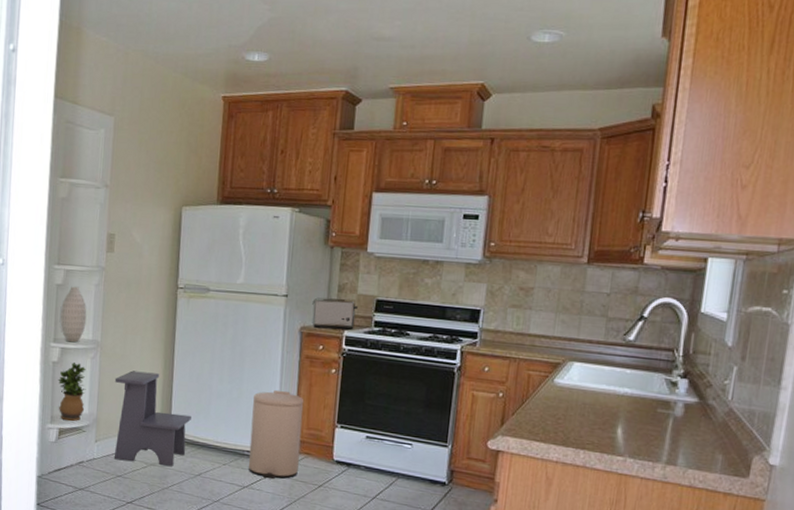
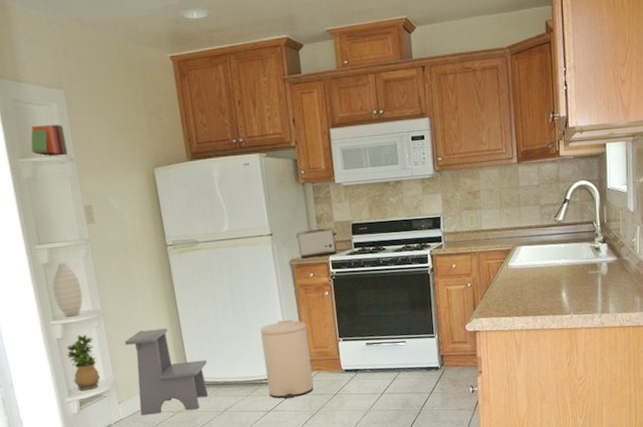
books: none [72,149,106,181] -> present [31,125,68,157]

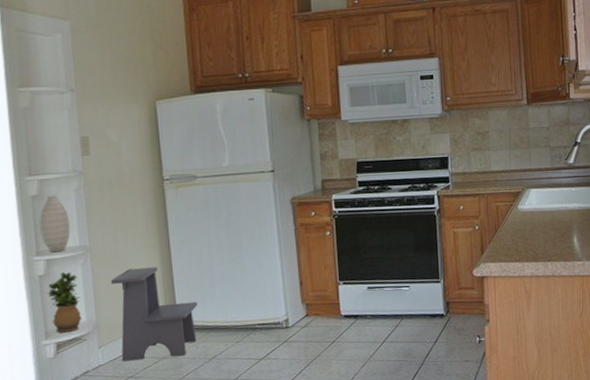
books: present [31,125,68,157] -> none [31,55,68,87]
pedal bin: present [260,320,314,400] -> none [256,261,310,347]
toaster: present [297,227,337,259] -> none [299,165,341,196]

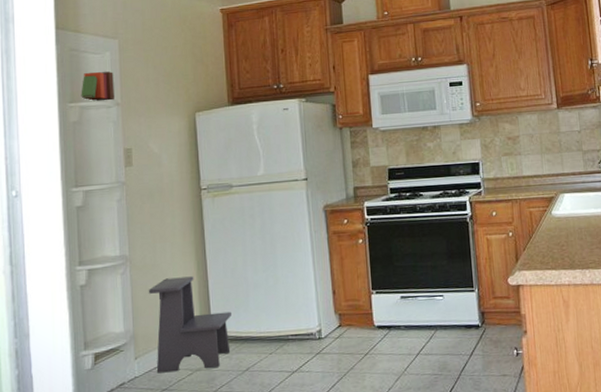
books: none [31,55,68,87] -> present [81,71,114,102]
vase: present [40,195,71,253] -> none [84,205,112,263]
potted plant: present [47,272,82,333] -> none [87,282,120,343]

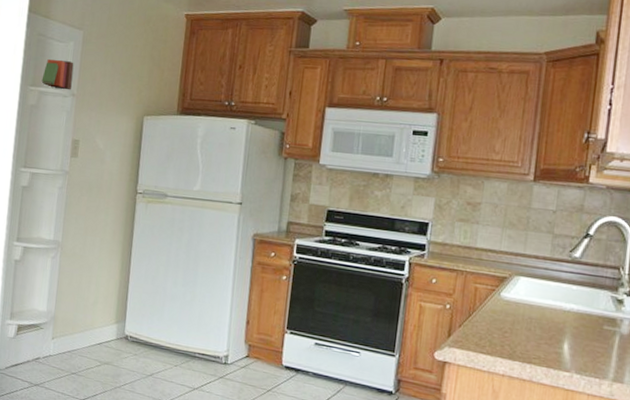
step stool: present [148,276,231,373] -> none [69,271,146,366]

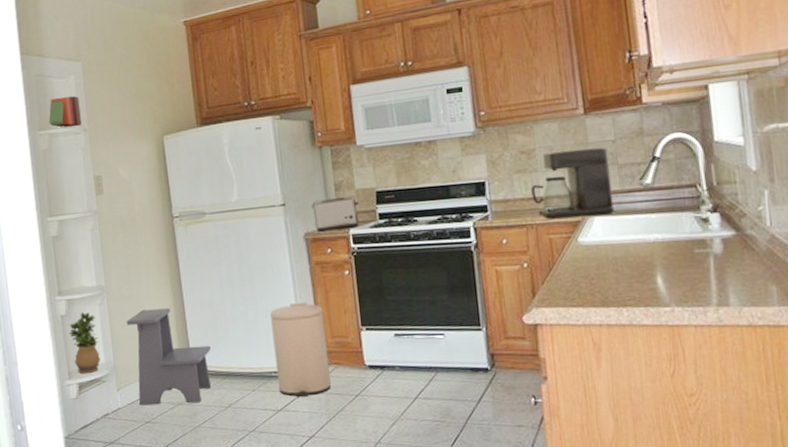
potted plant: none [19,261,47,318] -> present [68,312,101,373]
step stool: none [69,271,146,366] -> present [126,308,212,406]
pedal bin: none [199,295,255,382] -> present [270,303,331,398]
toaster: none [265,206,309,239] -> present [312,195,359,232]
coffee maker: none [468,209,547,277] -> present [531,147,614,219]

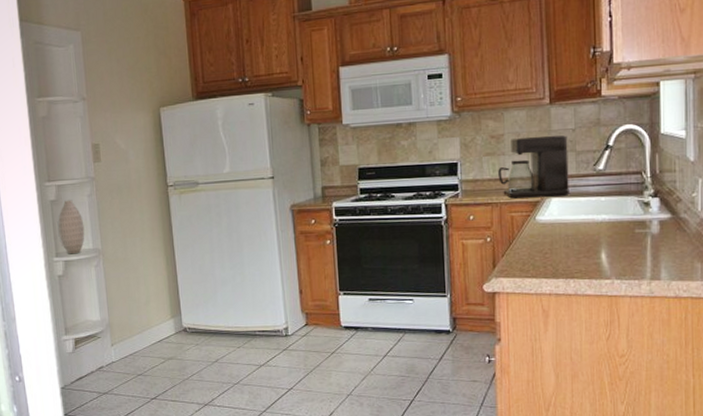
books: present [49,96,82,128] -> none [48,65,80,96]
vase: none [60,235,88,293] -> present [58,200,85,255]
potted plant: present [68,312,101,373] -> none [65,273,97,330]
step stool: present [126,308,212,406] -> none [121,271,200,360]
pedal bin: present [270,303,331,398] -> none [257,269,310,355]
toaster: present [312,195,359,232] -> none [299,171,342,204]

